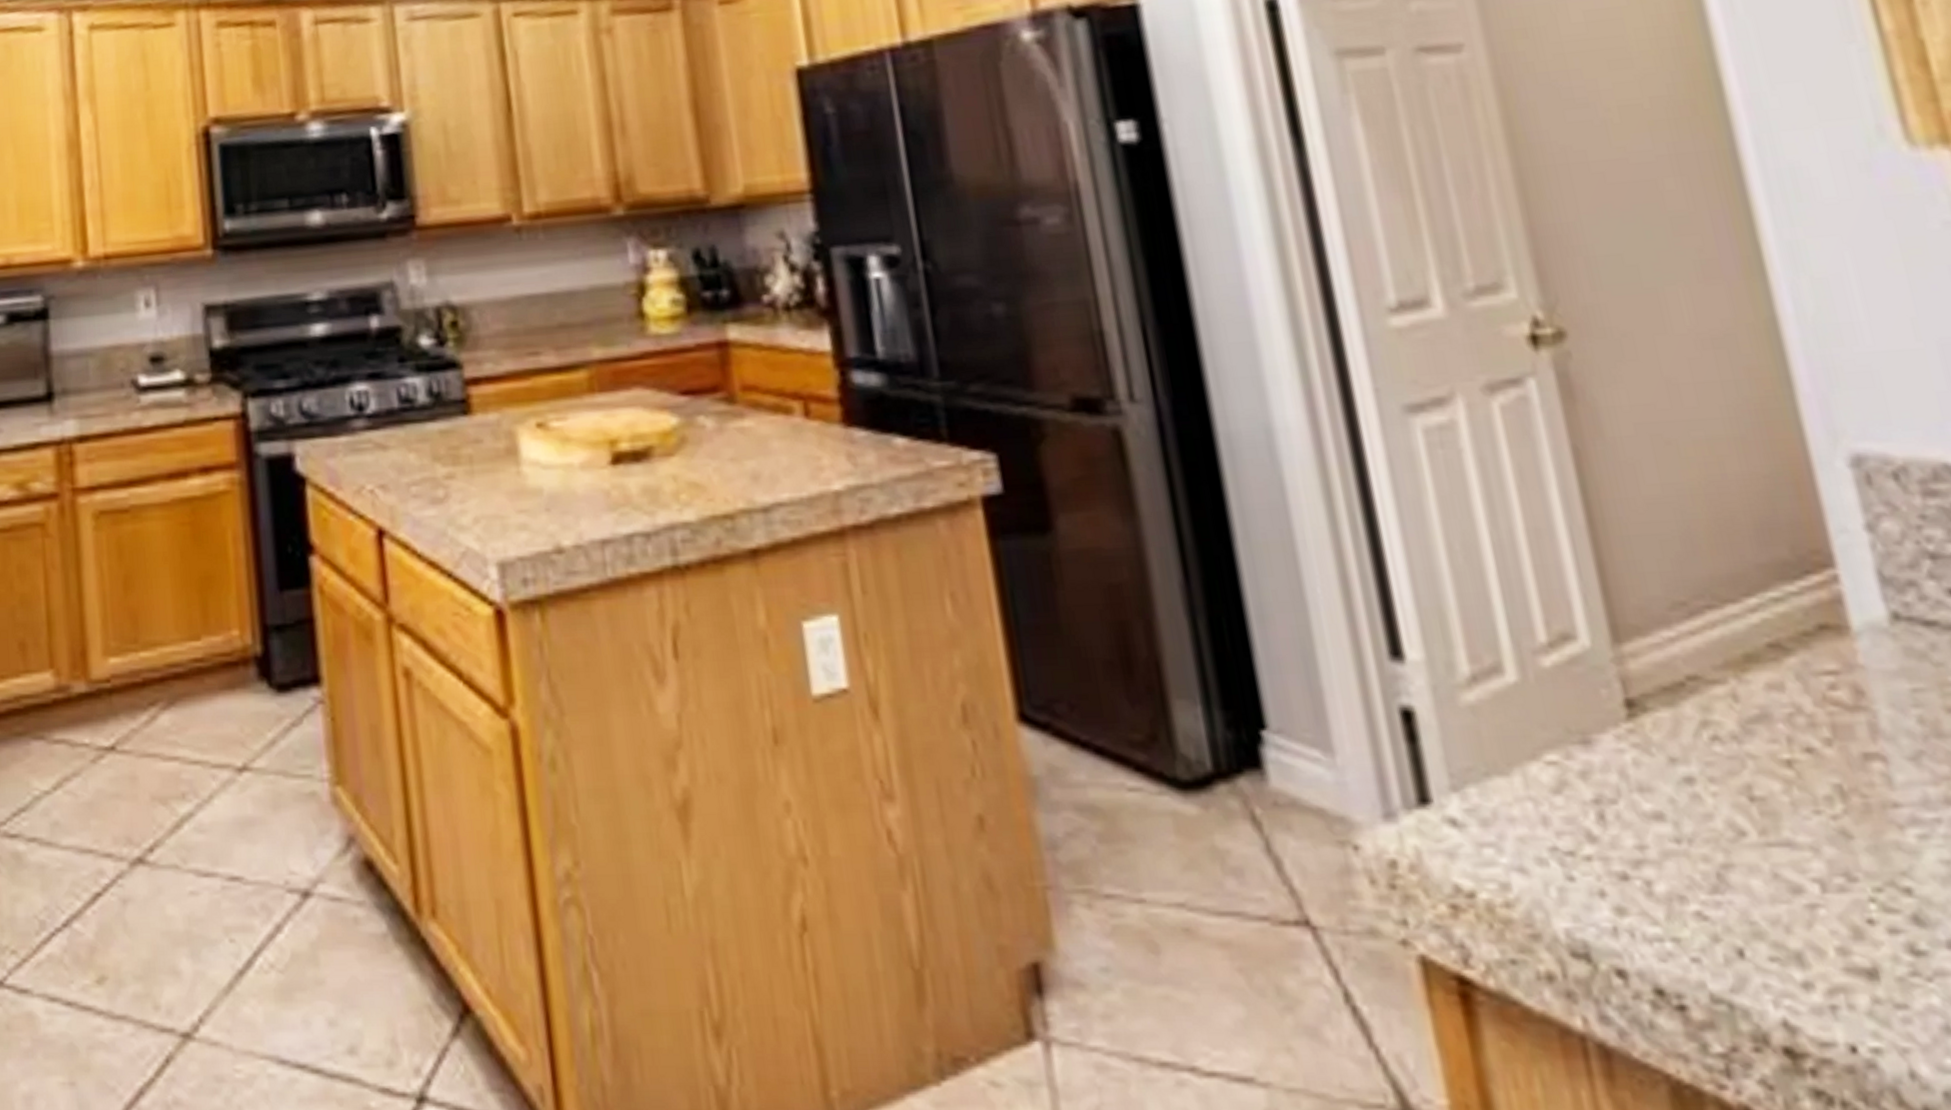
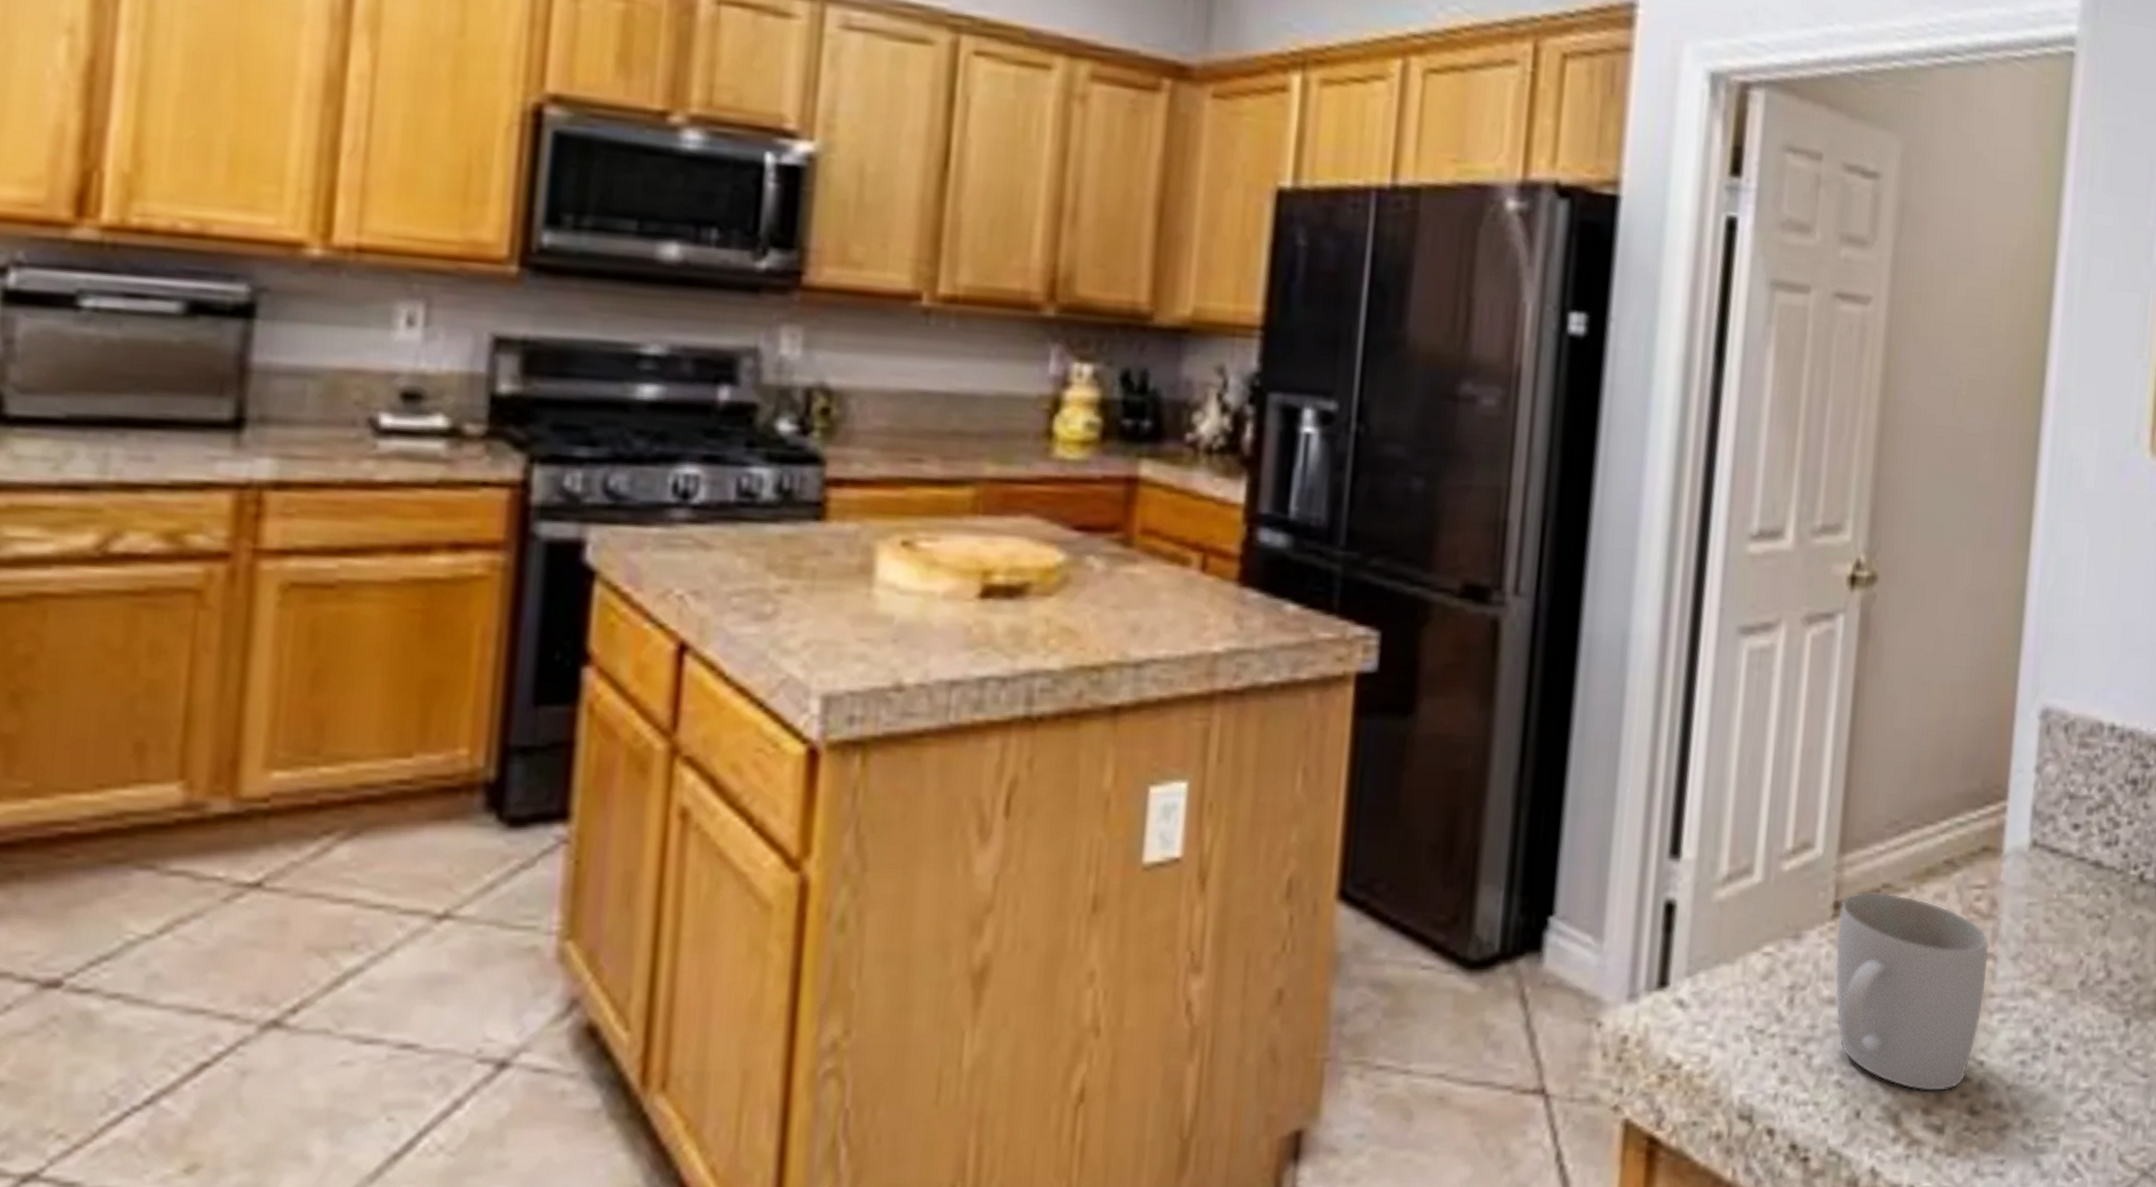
mug: none [1634,686,1890,926] -> present [1835,893,1989,1091]

